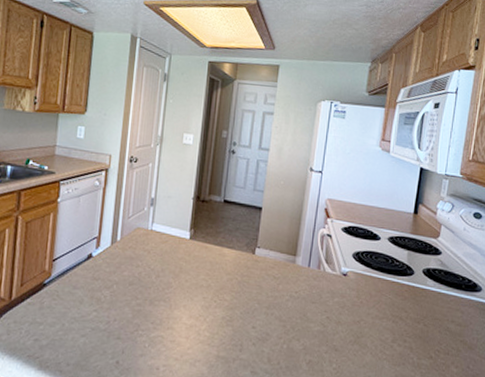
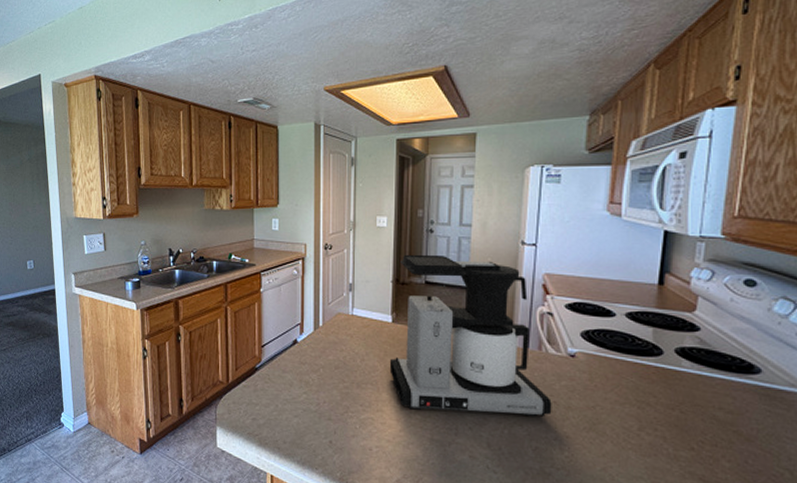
coffee maker: none [183,172,326,332] -> present [389,254,552,417]

